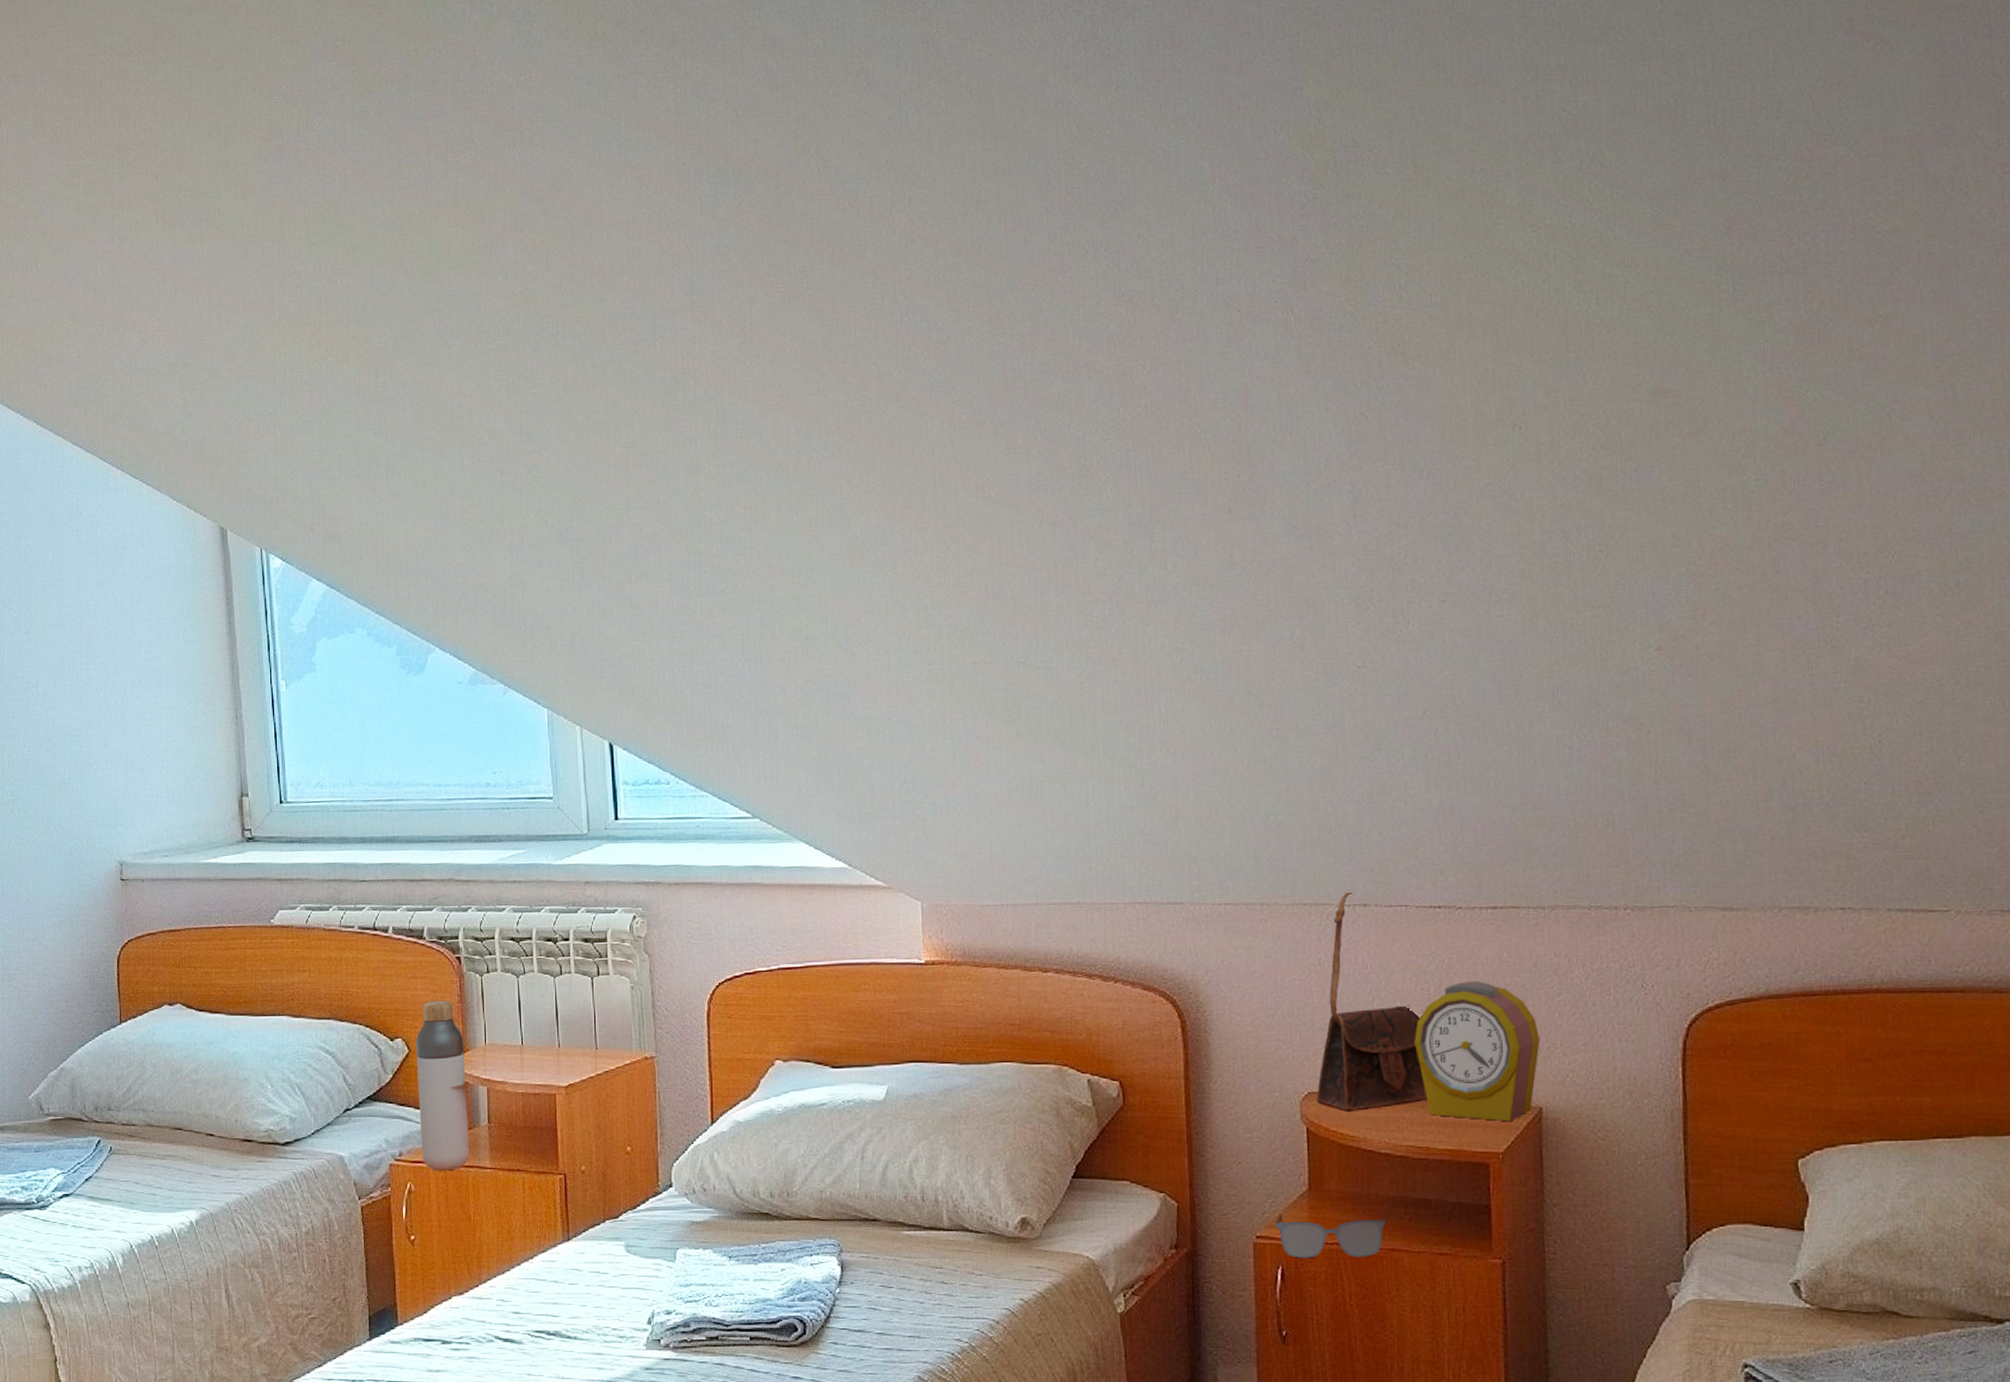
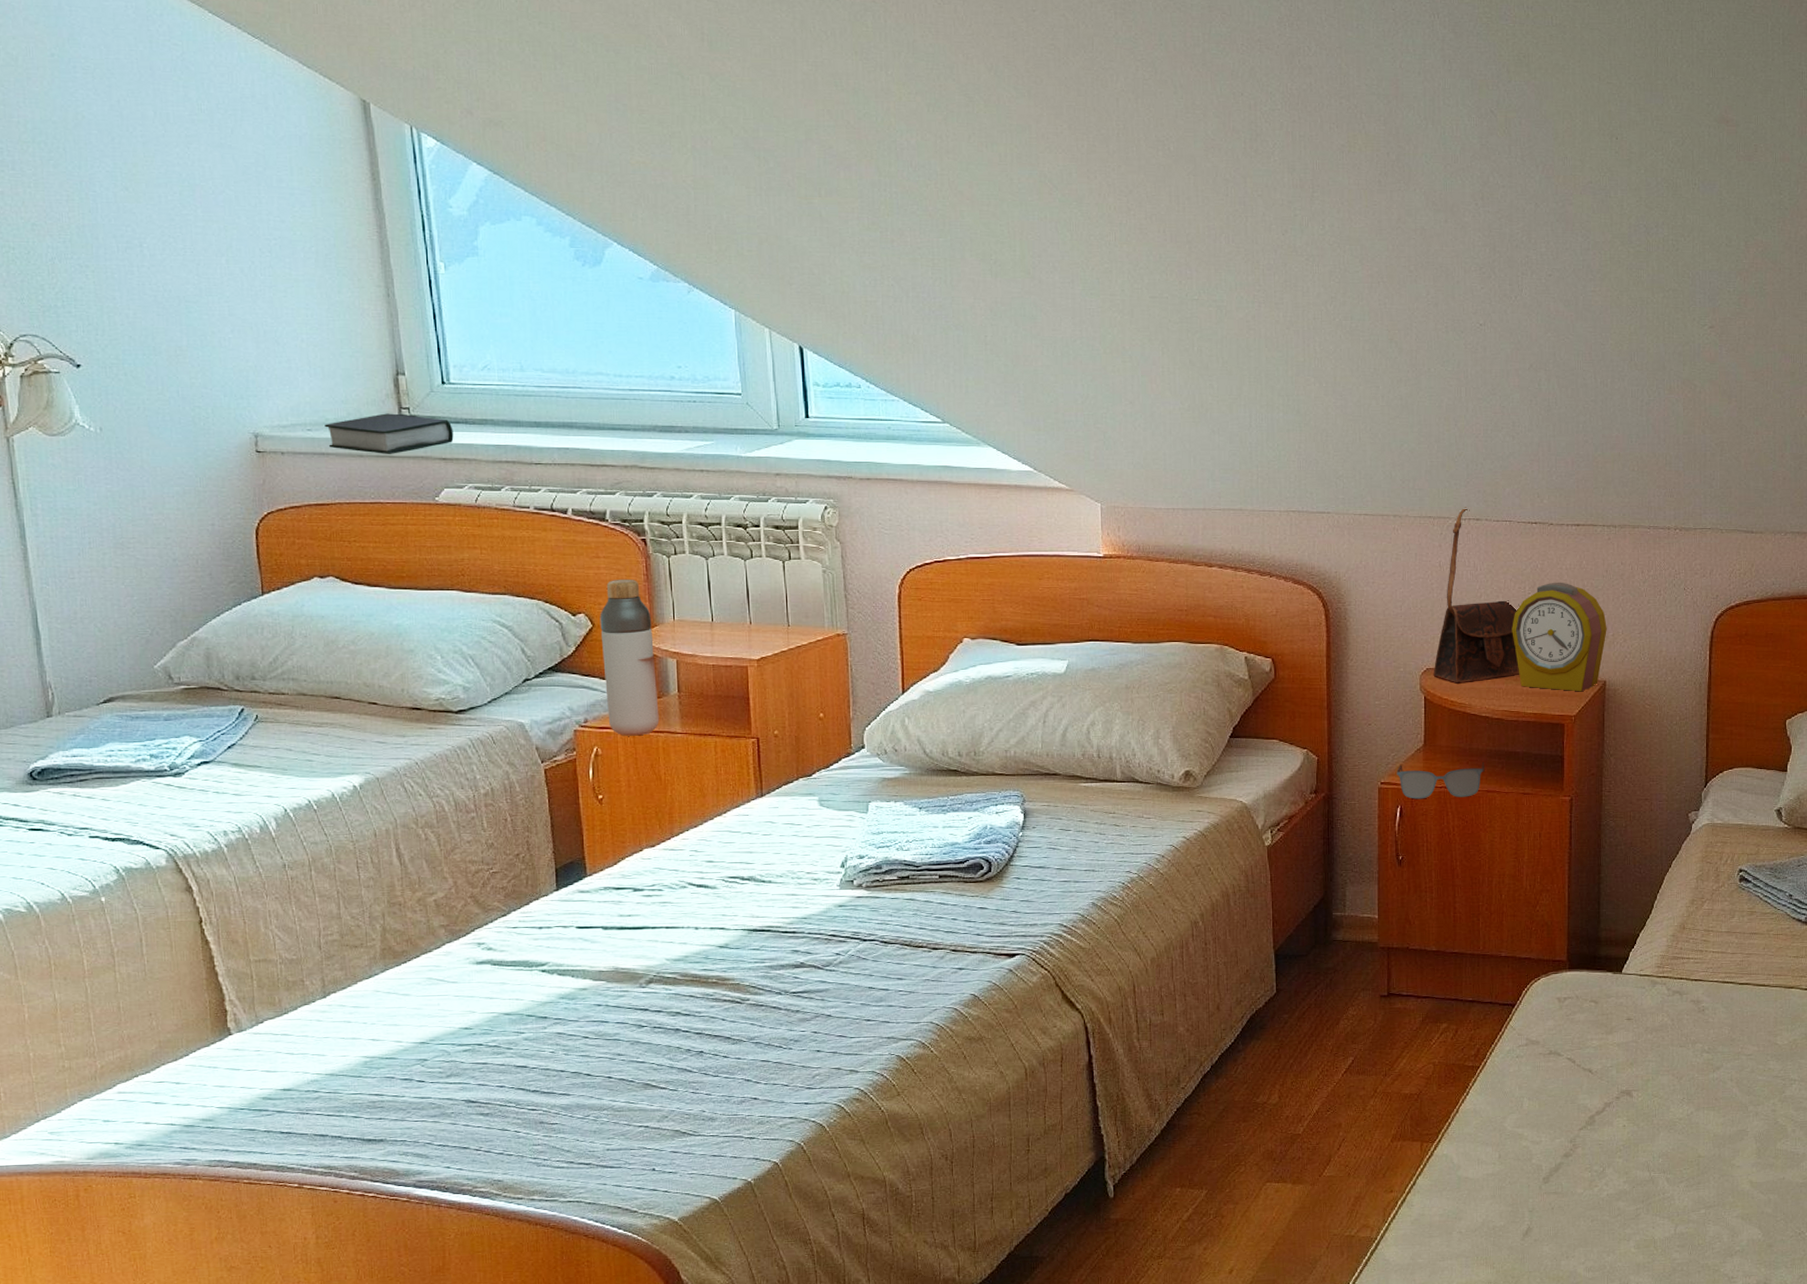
book: none [178,835,289,878] -> present [324,413,454,455]

